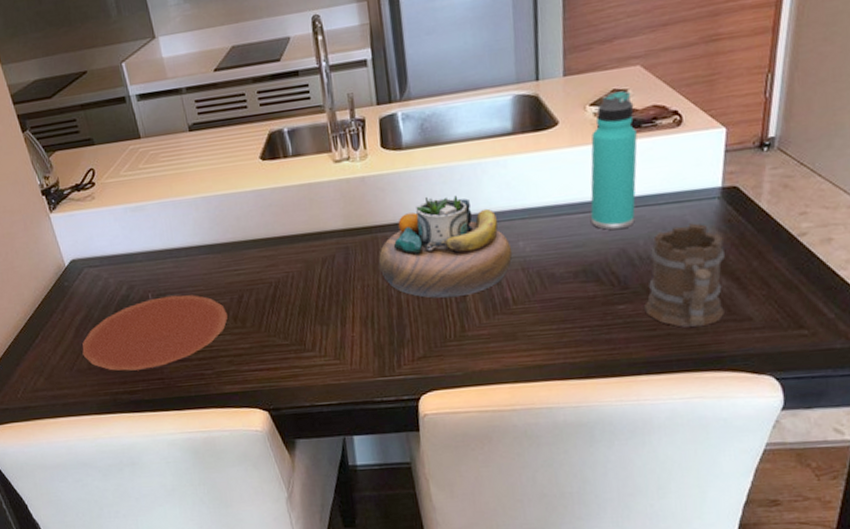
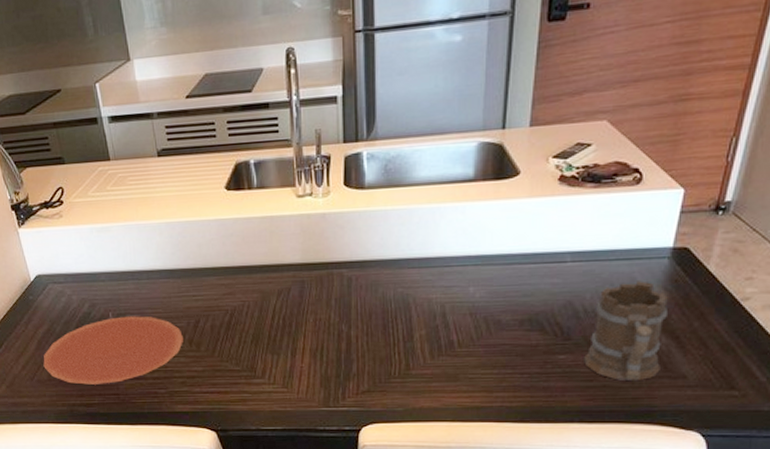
decorative bowl: present [379,195,512,298] -> none [333,238,461,337]
thermos bottle: present [590,90,638,230] -> none [542,145,596,282]

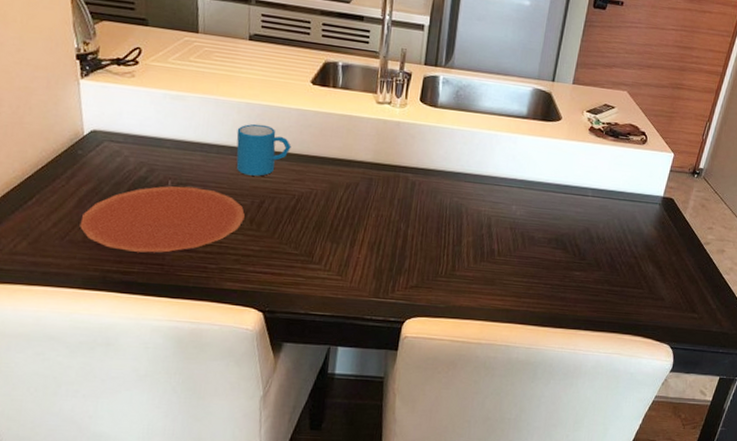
mug: none [162,242,217,297] -> present [236,123,292,176]
mug: present [584,281,668,382] -> none [593,219,657,300]

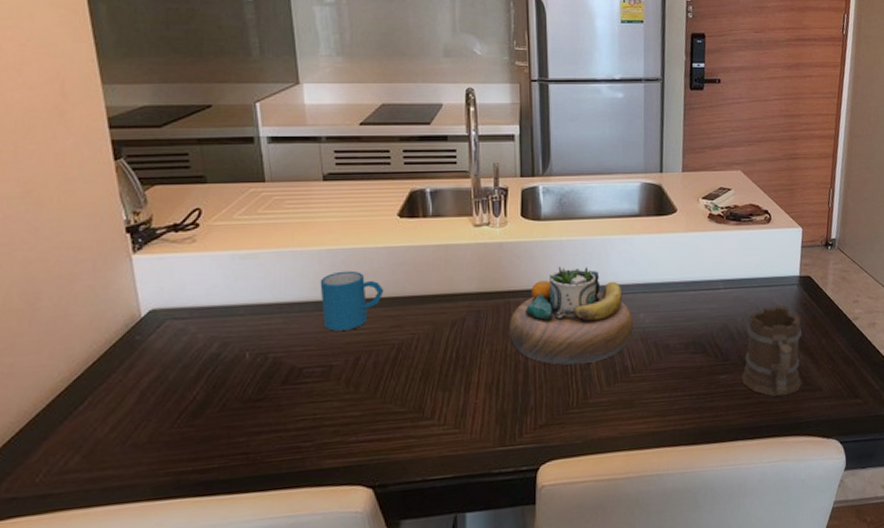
plate: present [80,186,245,253] -> none [144,355,339,445]
decorative bowl: none [396,152,506,241] -> present [510,267,633,365]
mug: none [593,219,657,300] -> present [741,305,802,396]

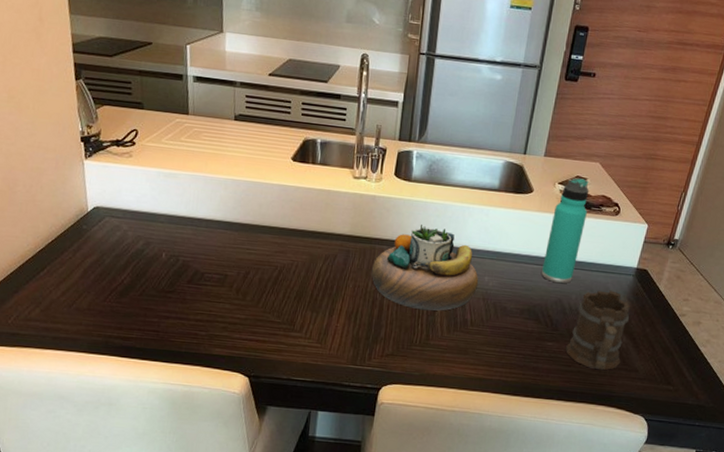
mug: present [320,270,384,331] -> none [223,199,274,249]
thermos bottle: none [700,189,738,307] -> present [542,178,589,284]

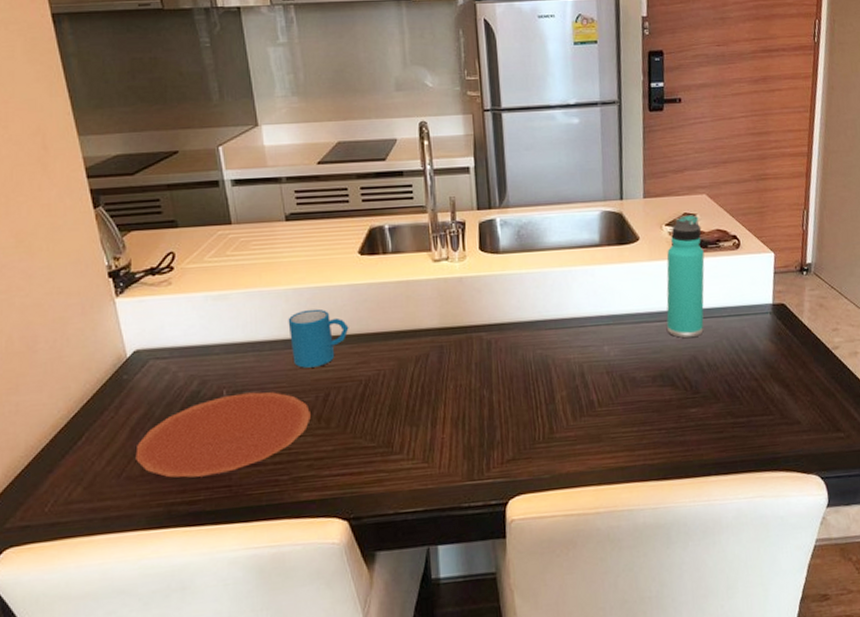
plate: none [85,258,231,320] -> present [135,392,311,478]
mug: none [223,199,274,249] -> present [288,309,349,368]
decorative bowl: present [372,225,478,311] -> none [473,300,598,400]
mug: present [566,290,630,371] -> none [712,334,778,430]

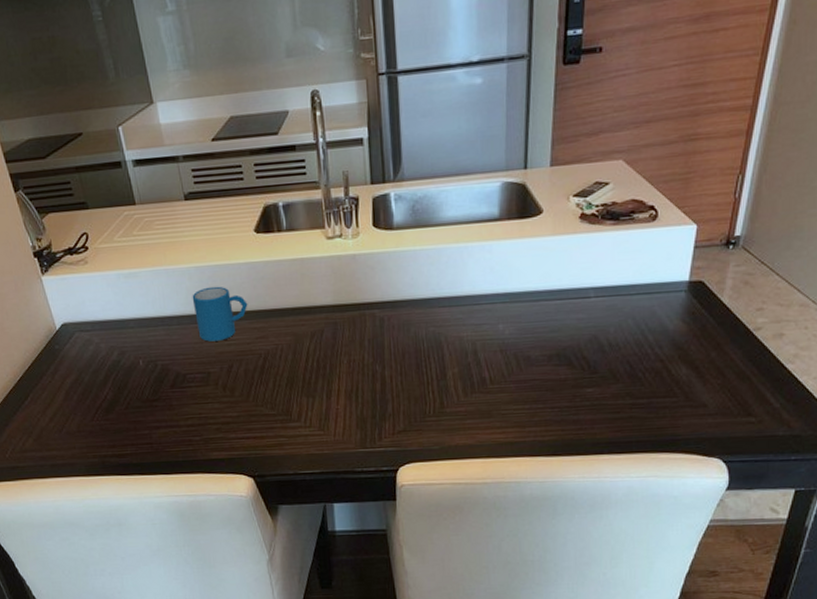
plate: present [135,392,311,478] -> none [71,362,217,435]
thermos bottle: present [666,215,705,338] -> none [567,183,615,317]

